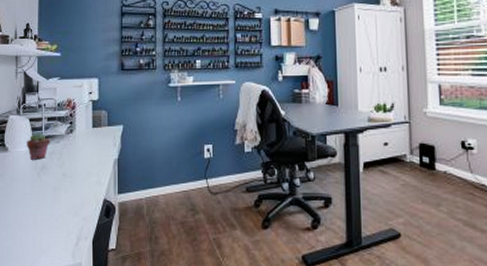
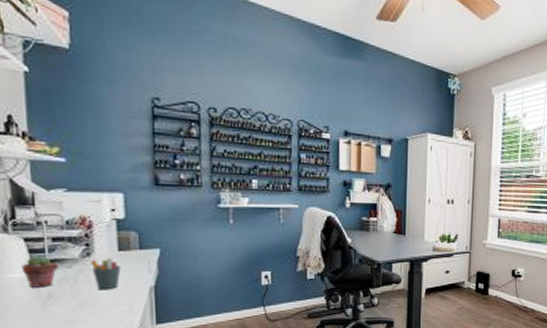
pen holder: none [73,133,94,163] -> present [91,257,121,291]

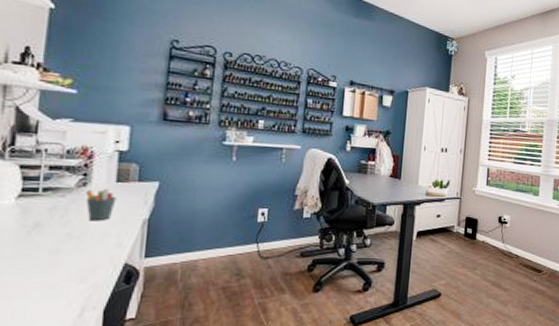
potted succulent: present [21,255,59,288] -> none [11,182,53,216]

